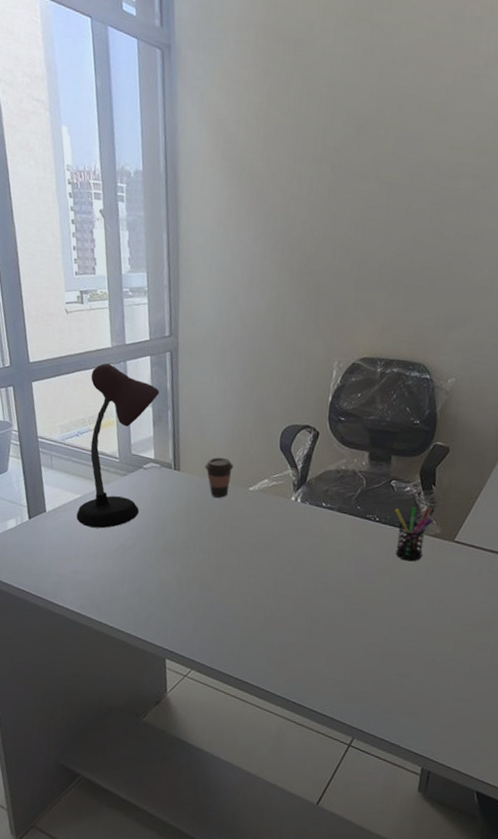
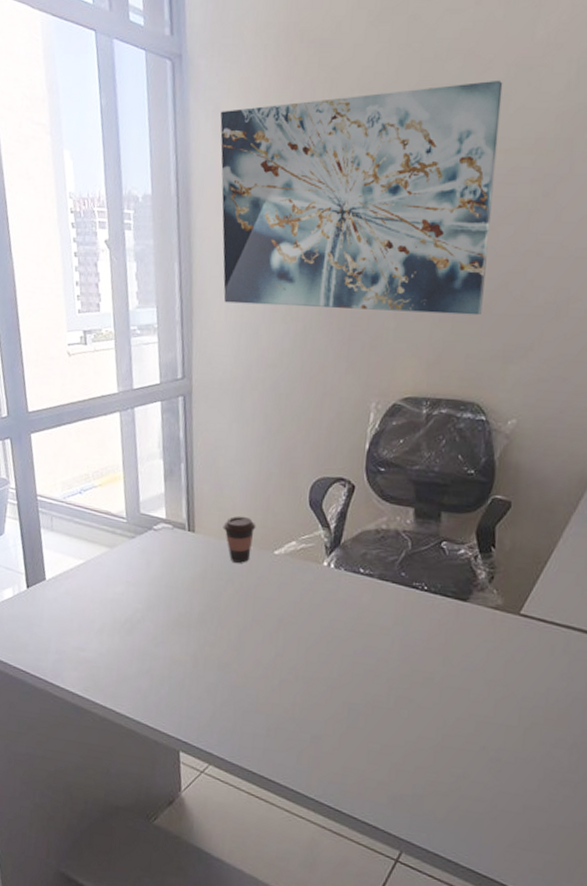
desk lamp: present [76,363,160,529] -> none [79,411,171,599]
wall art: none [205,85,451,289] -> present [220,80,503,316]
pen holder: present [394,506,433,562] -> none [446,572,493,639]

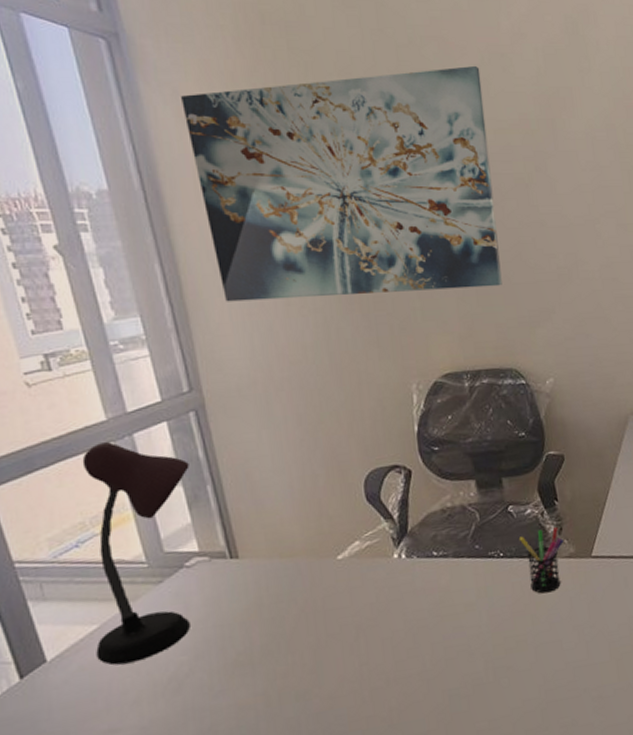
desk lamp: none [79,411,171,599] -> present [82,442,190,665]
coffee cup: present [223,515,256,563] -> none [272,527,311,580]
pen holder: none [446,572,493,639] -> present [518,527,564,594]

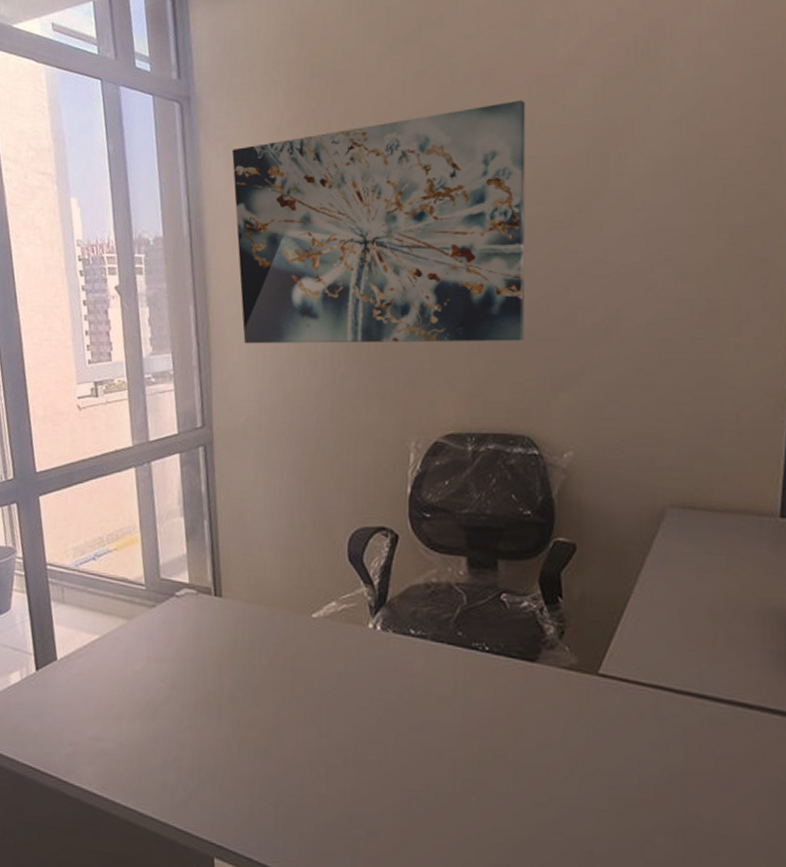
desk lamp: present [82,442,190,665] -> none [94,467,192,679]
pen holder: present [518,527,564,594] -> none [509,628,564,706]

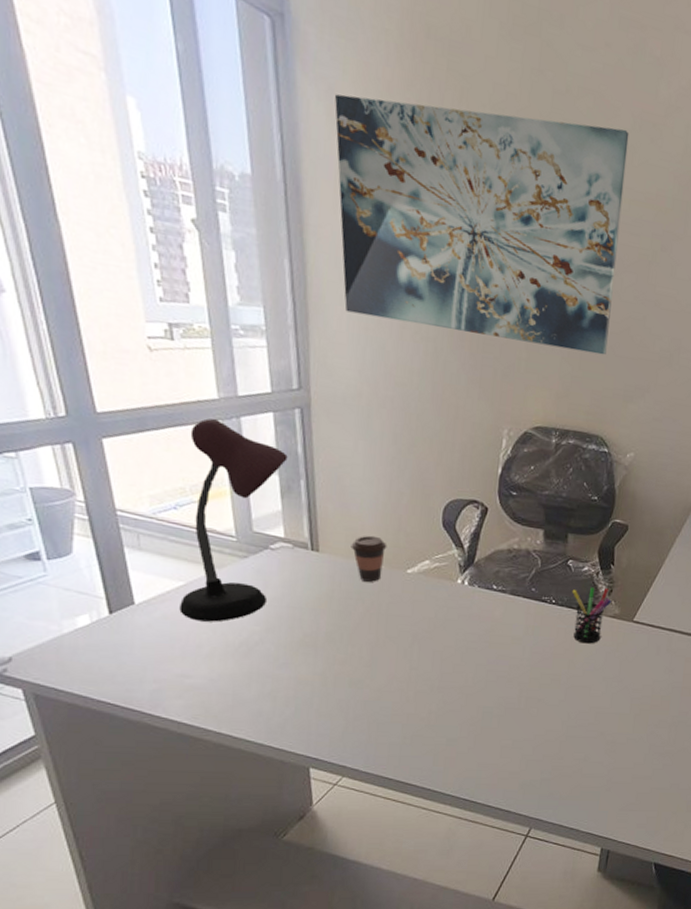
desk lamp: none [94,467,192,679] -> present [179,418,288,622]
coffee cup: none [253,575,290,630] -> present [351,535,387,582]
pen holder: none [509,628,564,706] -> present [571,587,611,644]

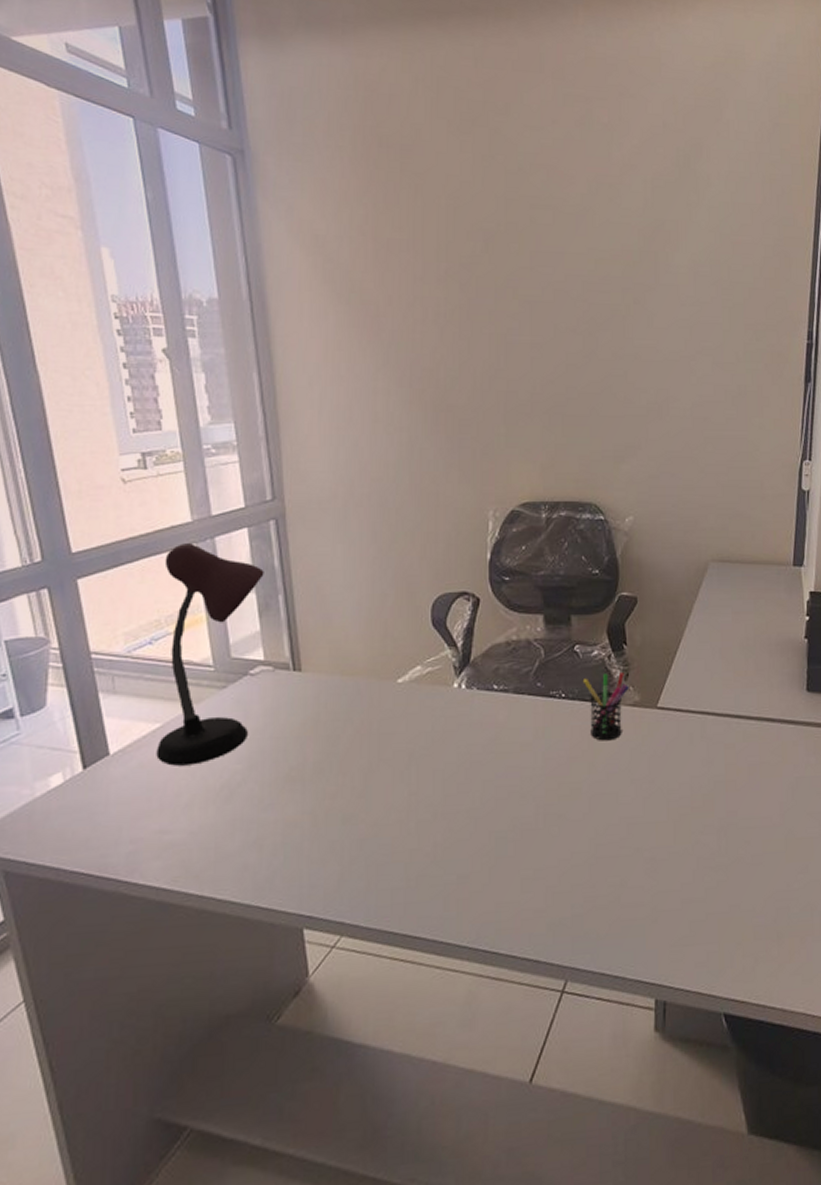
wall art: present [335,94,629,355] -> none [295,194,589,418]
coffee cup: present [351,535,387,582] -> none [335,646,374,698]

